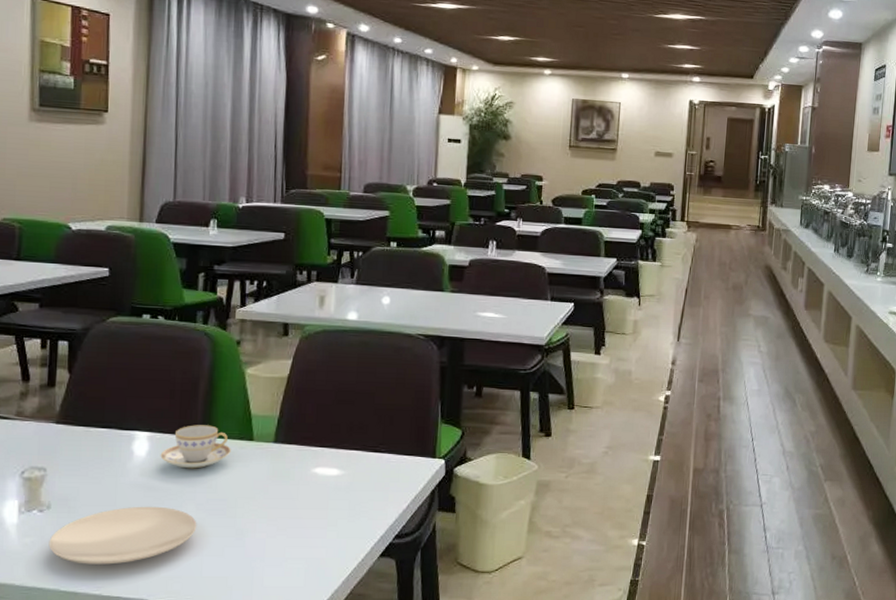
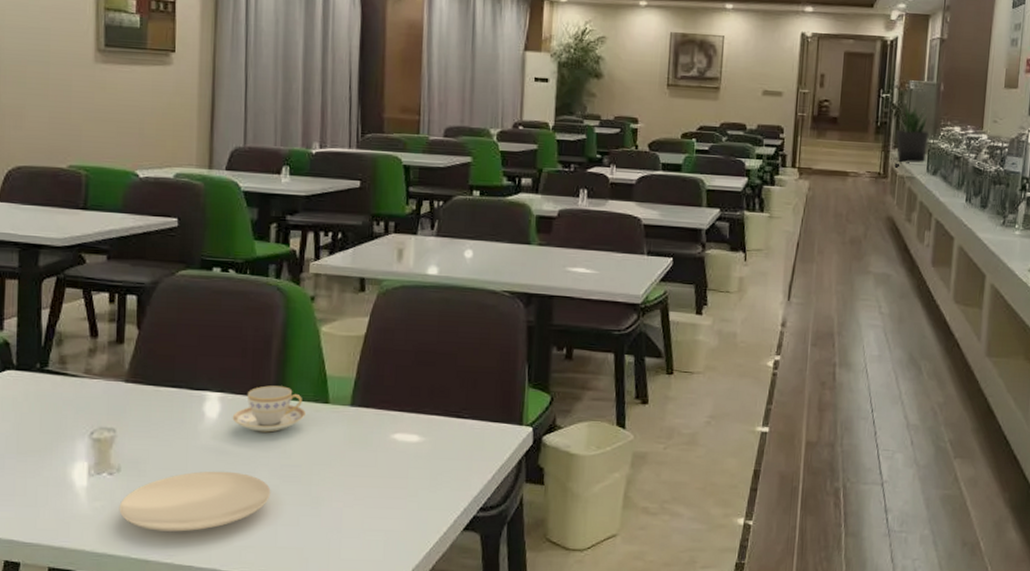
planter: none [773,164,803,217] -> present [895,103,930,163]

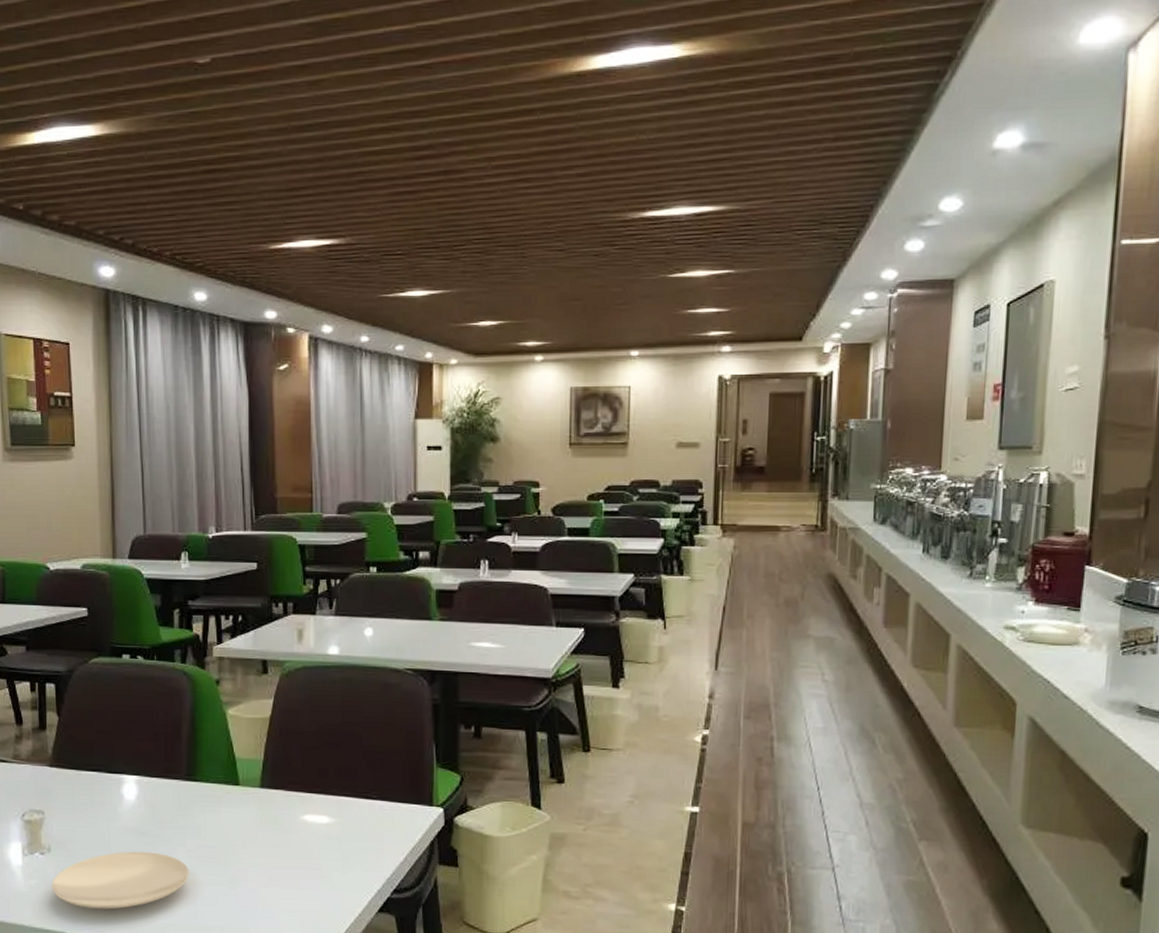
teacup: present [232,385,306,433] -> none [149,768,218,814]
planter: present [895,103,930,163] -> none [834,446,876,512]

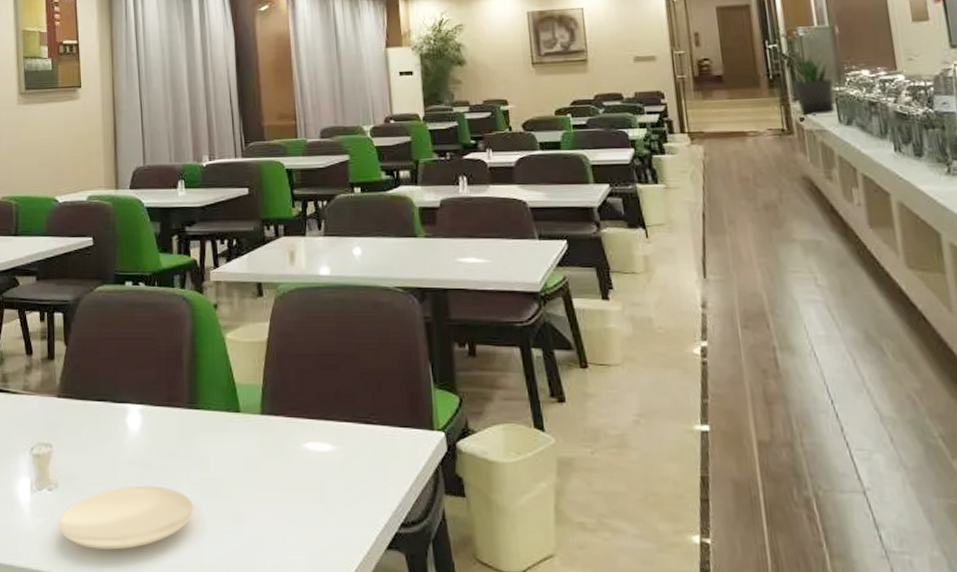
planter: none [834,446,876,512] -> present [792,52,836,115]

